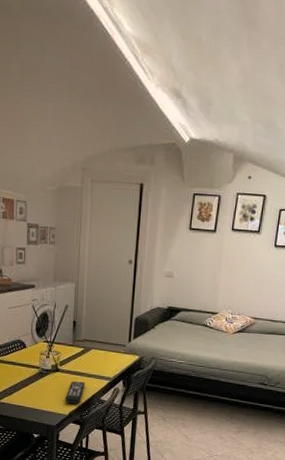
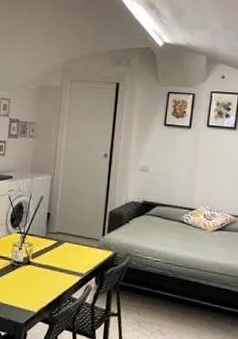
remote control: present [65,381,85,404] -> none [35,275,57,301]

